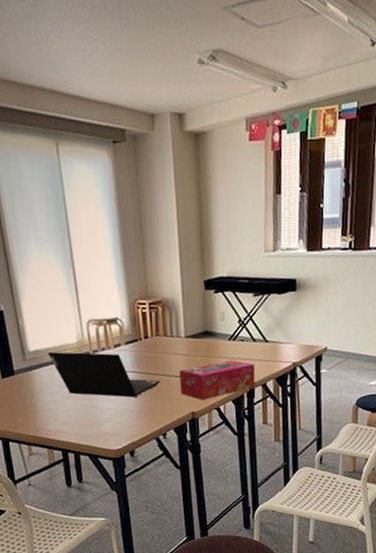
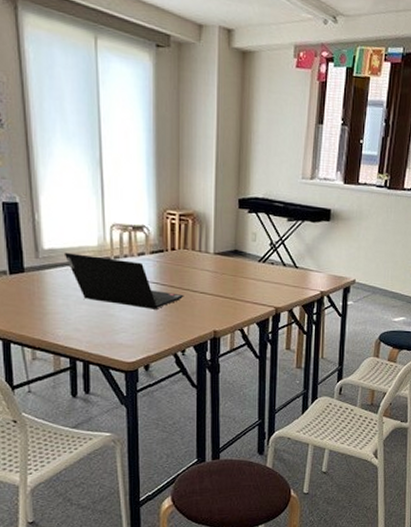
tissue box: present [179,359,255,400] -> none [204,281,283,320]

